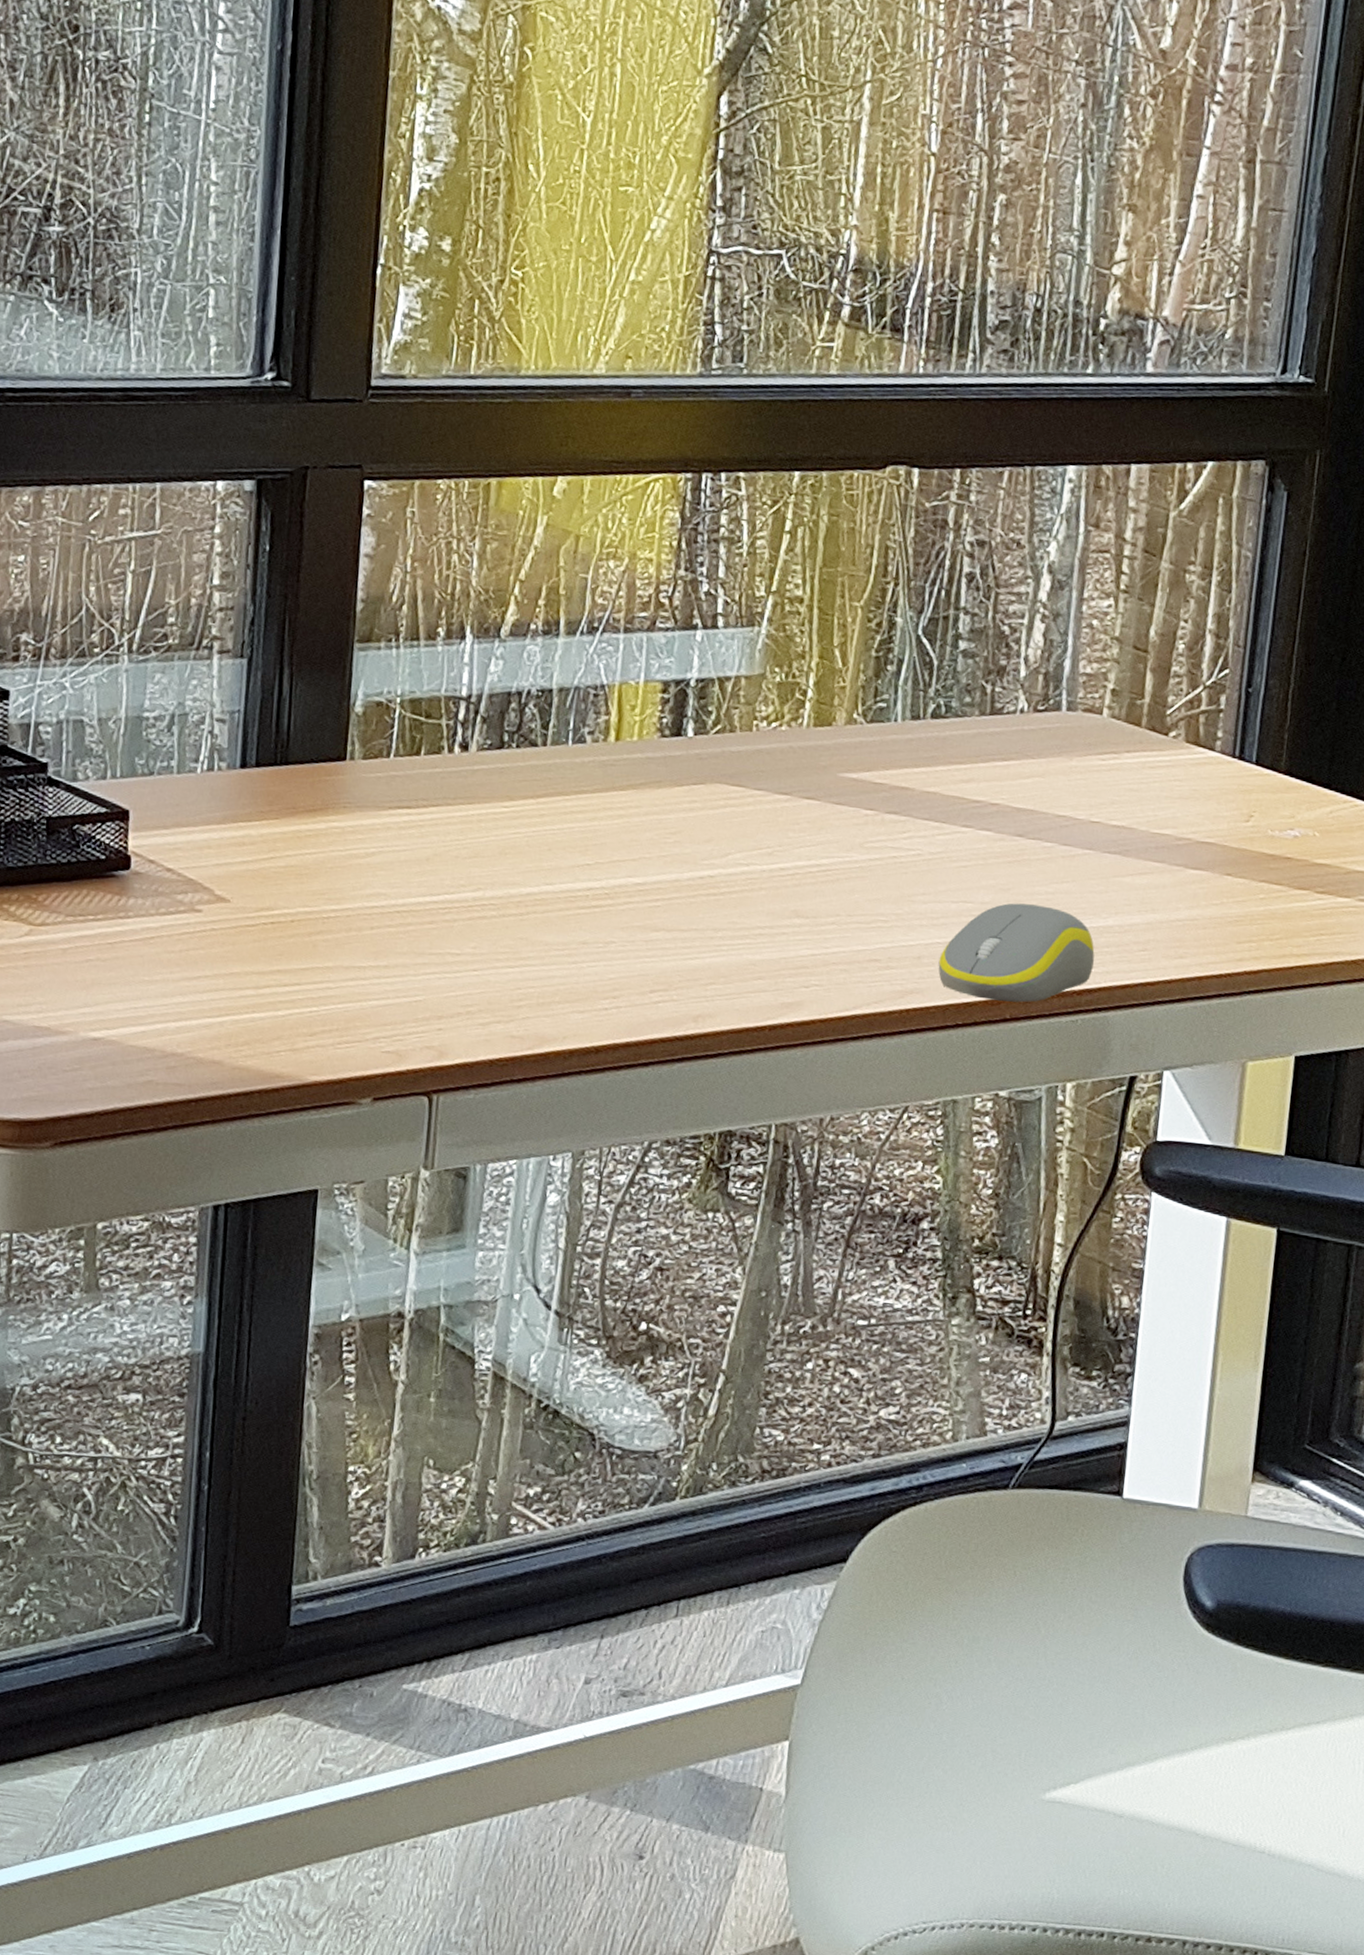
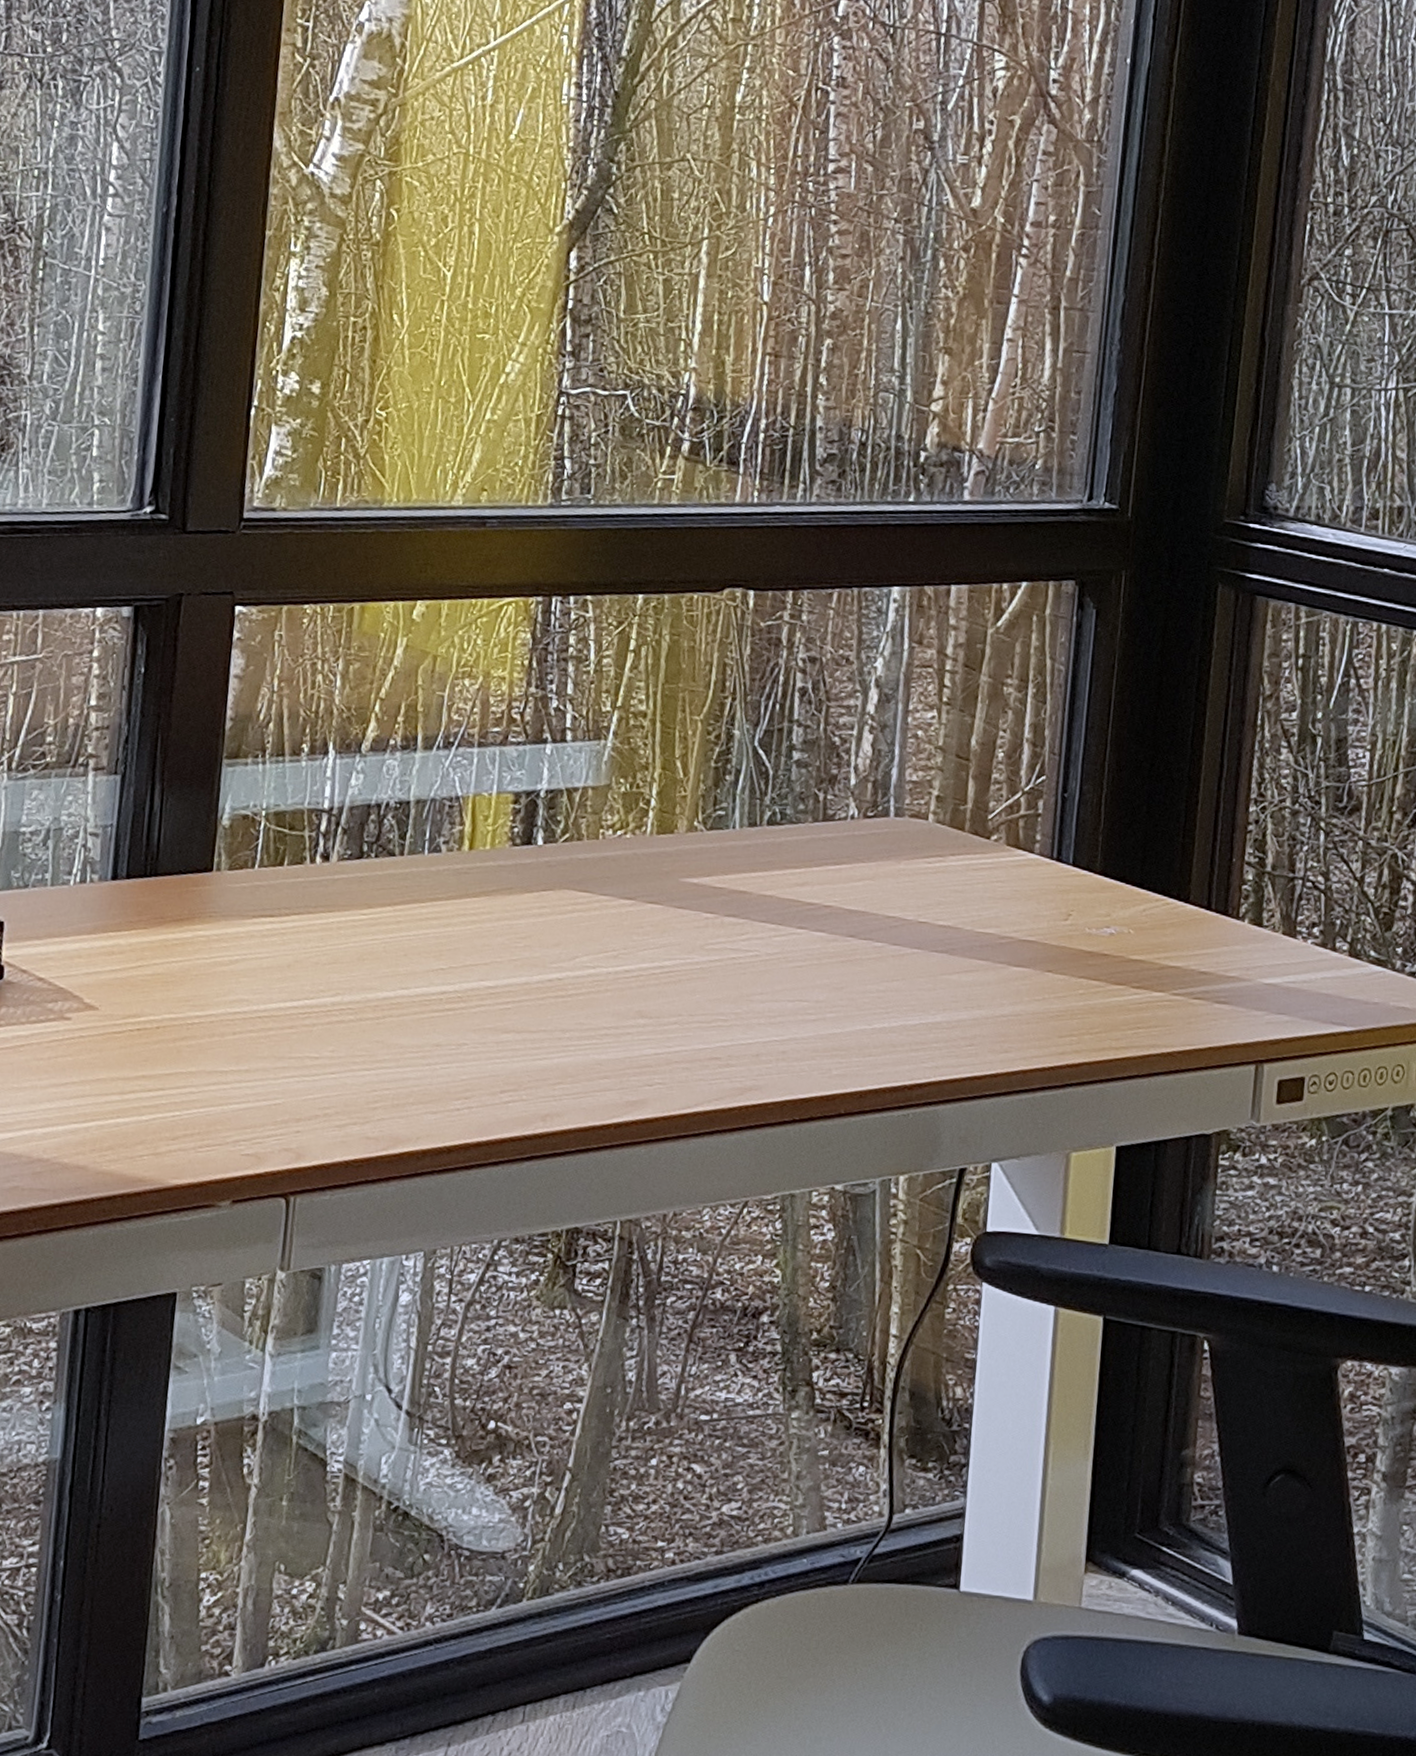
computer mouse: present [938,903,1095,1003] -> none [775,1001,924,1098]

